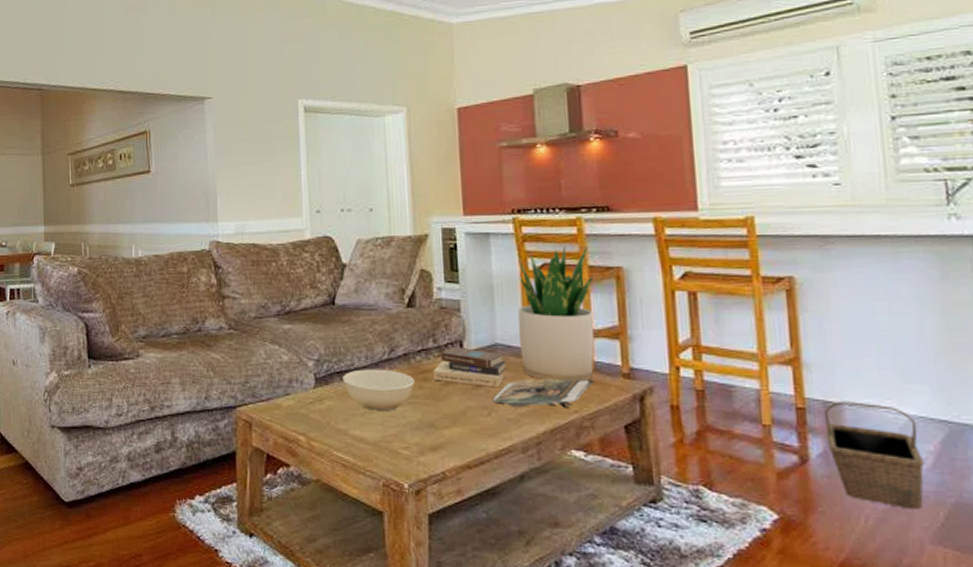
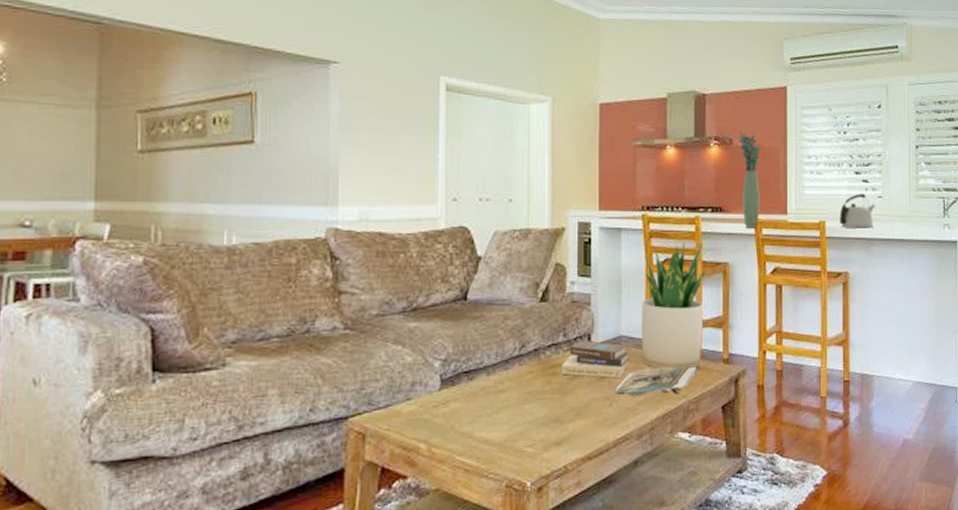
bowl: present [343,369,415,410] -> none [471,366,543,410]
vase: none [625,121,660,230] -> present [739,131,761,230]
kettle: none [775,181,830,226] -> present [840,194,875,230]
basket: present [825,401,925,510] -> none [862,373,919,456]

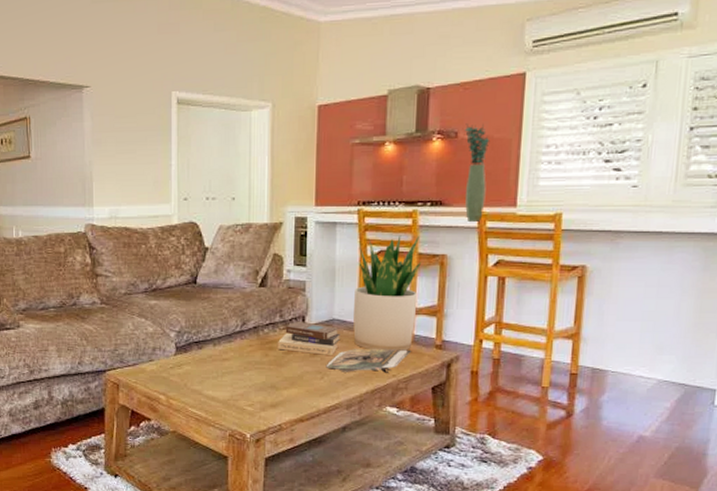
kettle: present [840,194,875,230] -> none [580,183,627,222]

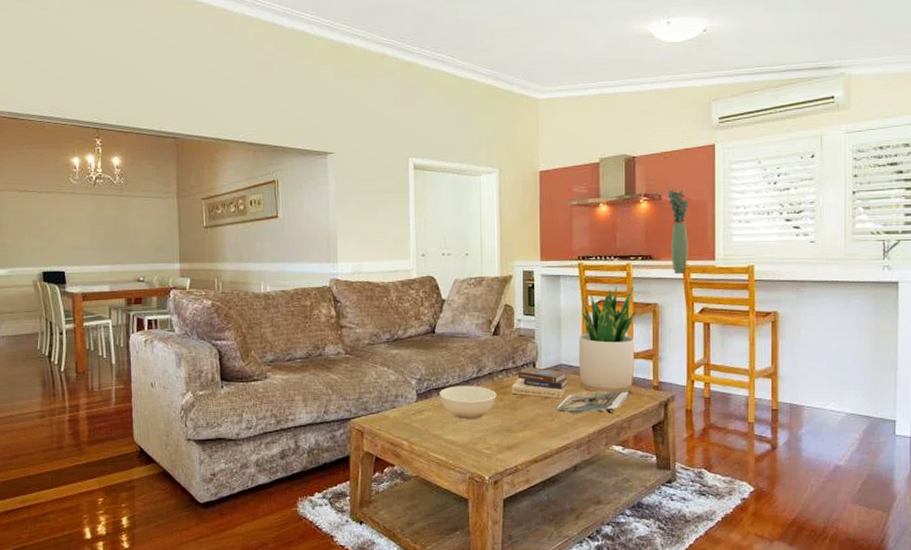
bowl: none [200,339,262,374] -> present [440,385,497,419]

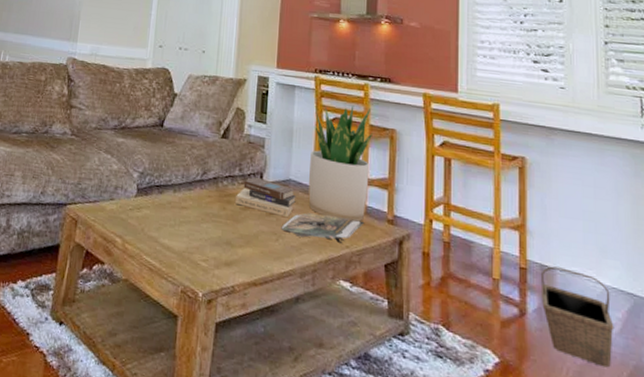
bowl: present [440,385,497,419] -> none [160,185,220,226]
vase: present [667,187,689,275] -> none [409,13,432,103]
basket: none [791,404,852,480] -> present [542,266,614,368]

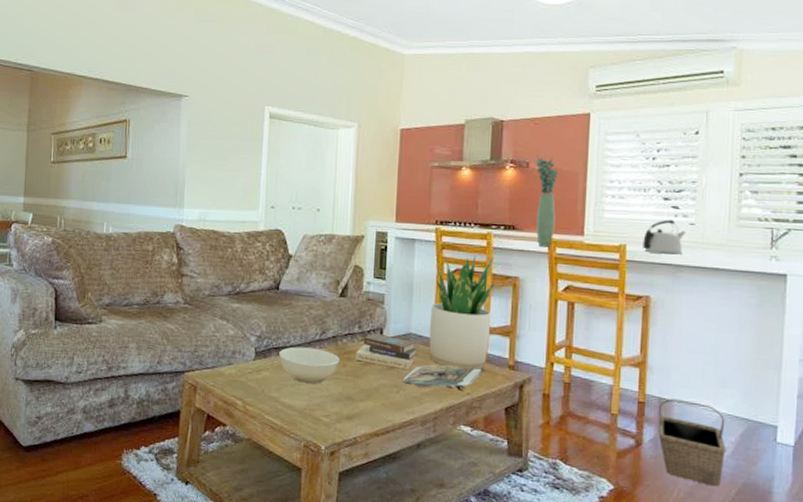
bowl: none [160,185,220,226] -> present [279,346,340,384]
vase: none [409,13,432,103] -> present [535,155,559,249]
kettle: none [515,82,557,118] -> present [643,220,686,255]

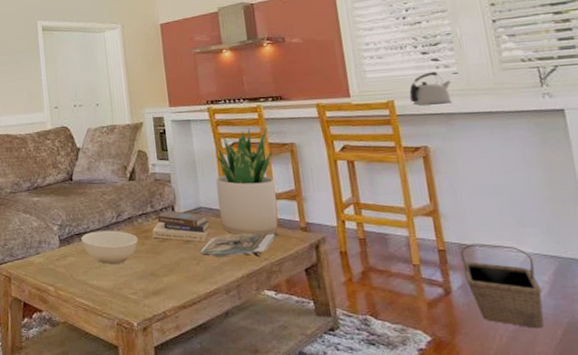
vase: present [535,155,559,249] -> none [290,30,321,114]

